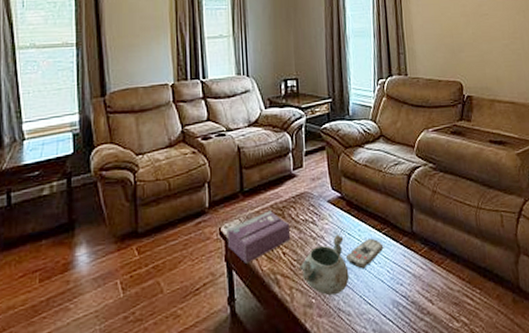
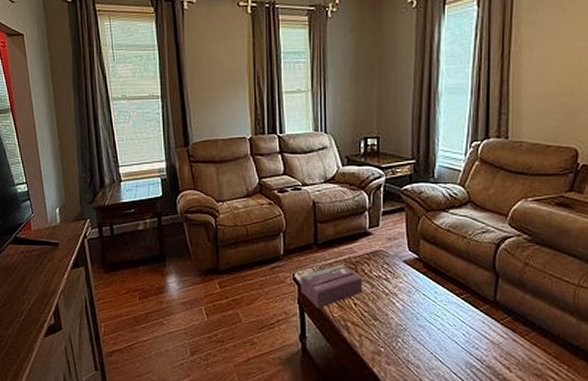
decorative bowl: present [298,234,349,296] -> none [369,293,421,348]
remote control: present [345,238,384,269] -> none [418,301,461,329]

